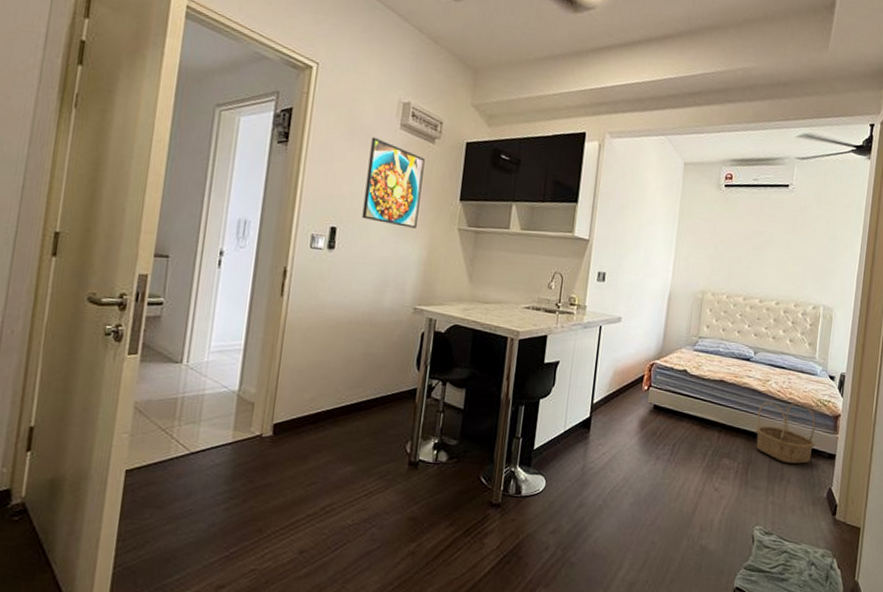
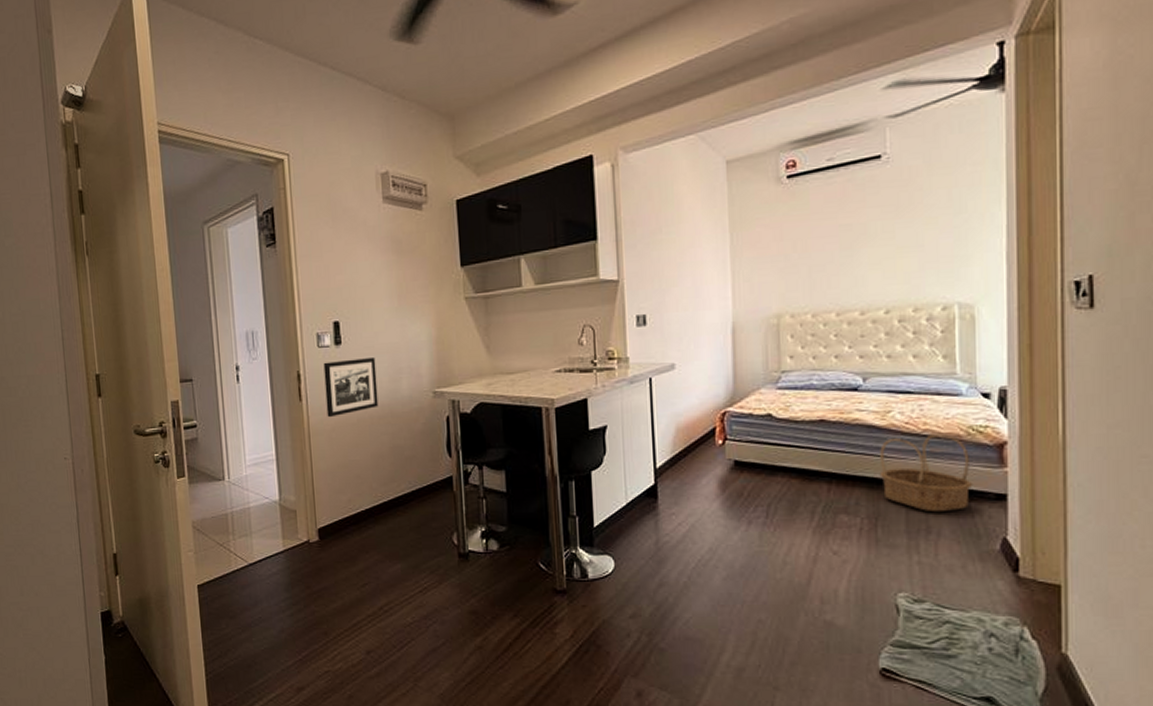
picture frame: none [306,263,365,317] -> present [323,358,379,418]
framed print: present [362,137,425,229] -> none [356,217,420,308]

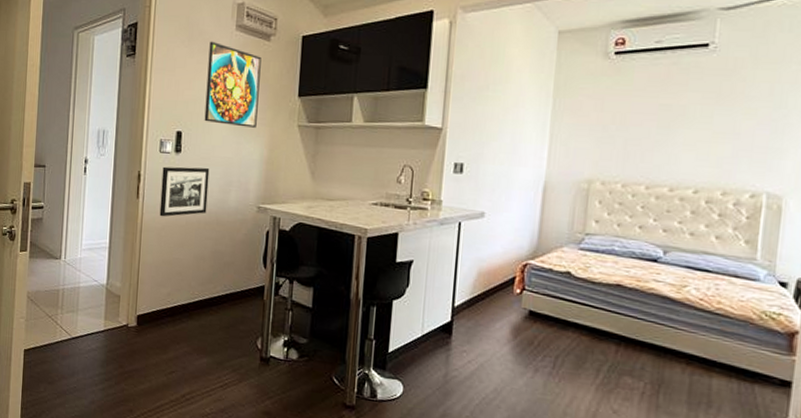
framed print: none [356,217,420,308] -> present [204,41,261,128]
basket: present [879,434,973,513] -> none [667,311,760,390]

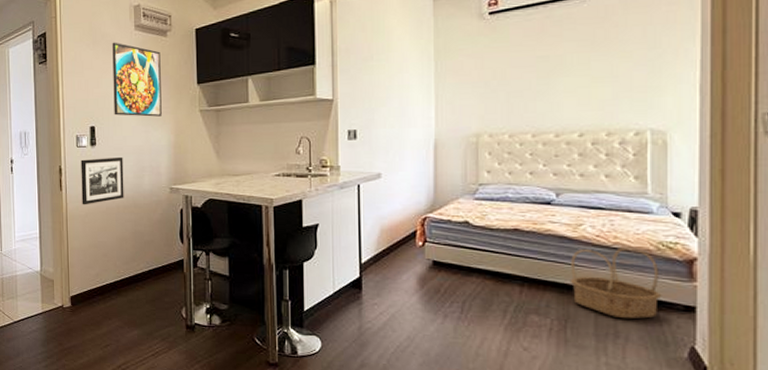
basket: none [667,311,760,390] -> present [569,248,662,320]

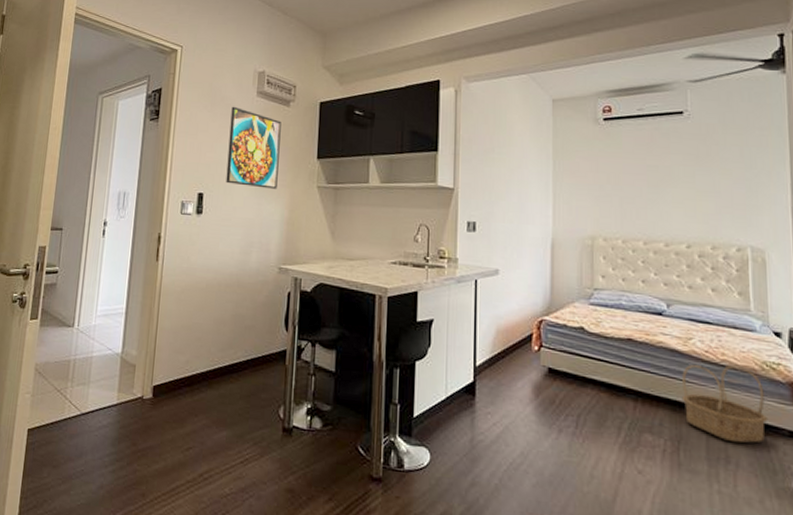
picture frame: present [81,157,124,205] -> none [179,228,231,280]

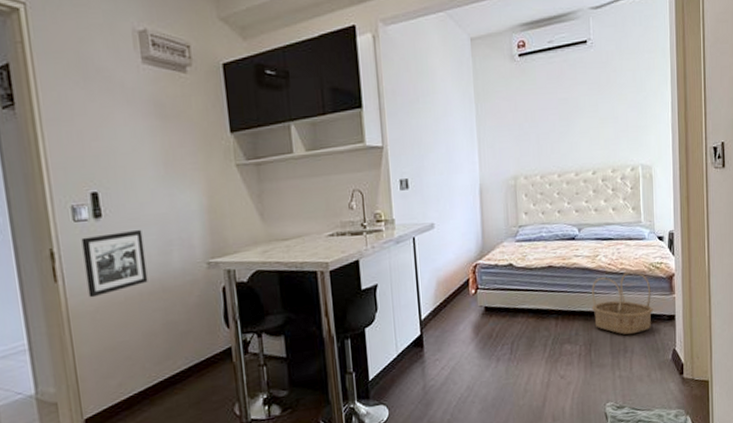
picture frame: none [179,228,231,280] -> present [81,230,148,298]
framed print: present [226,106,281,189] -> none [112,78,189,176]

